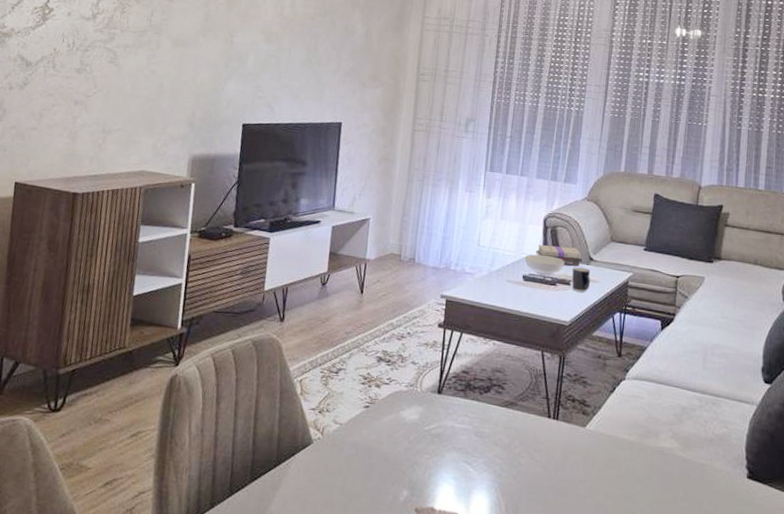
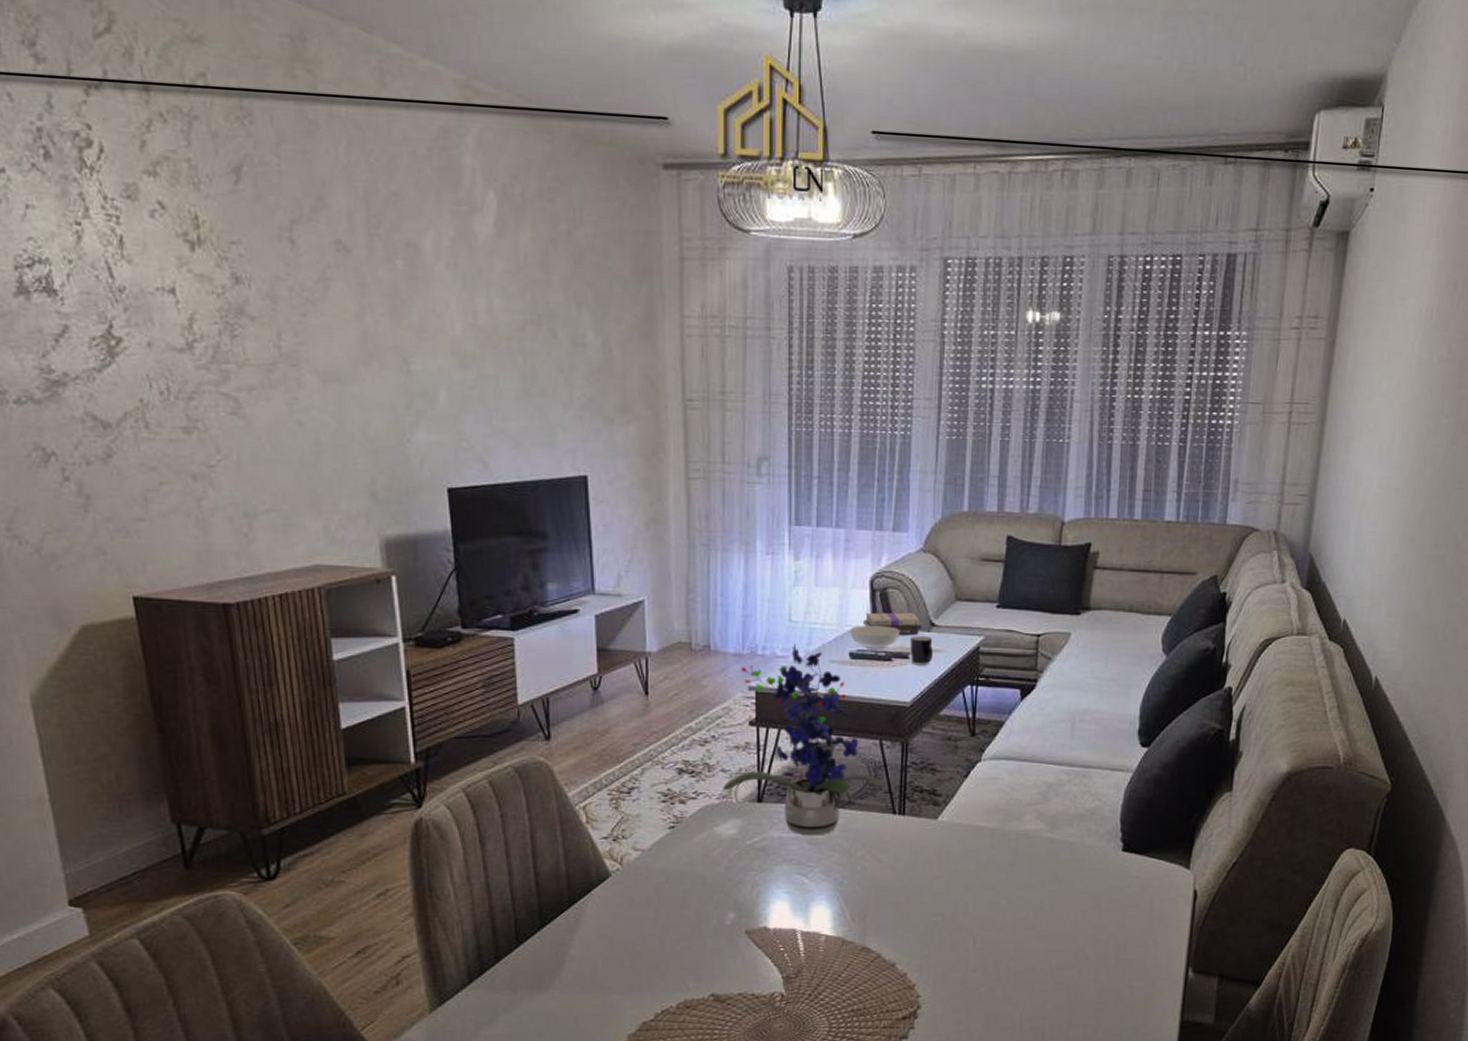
flower arrangement: none [411,264,544,429] -> present [723,643,886,836]

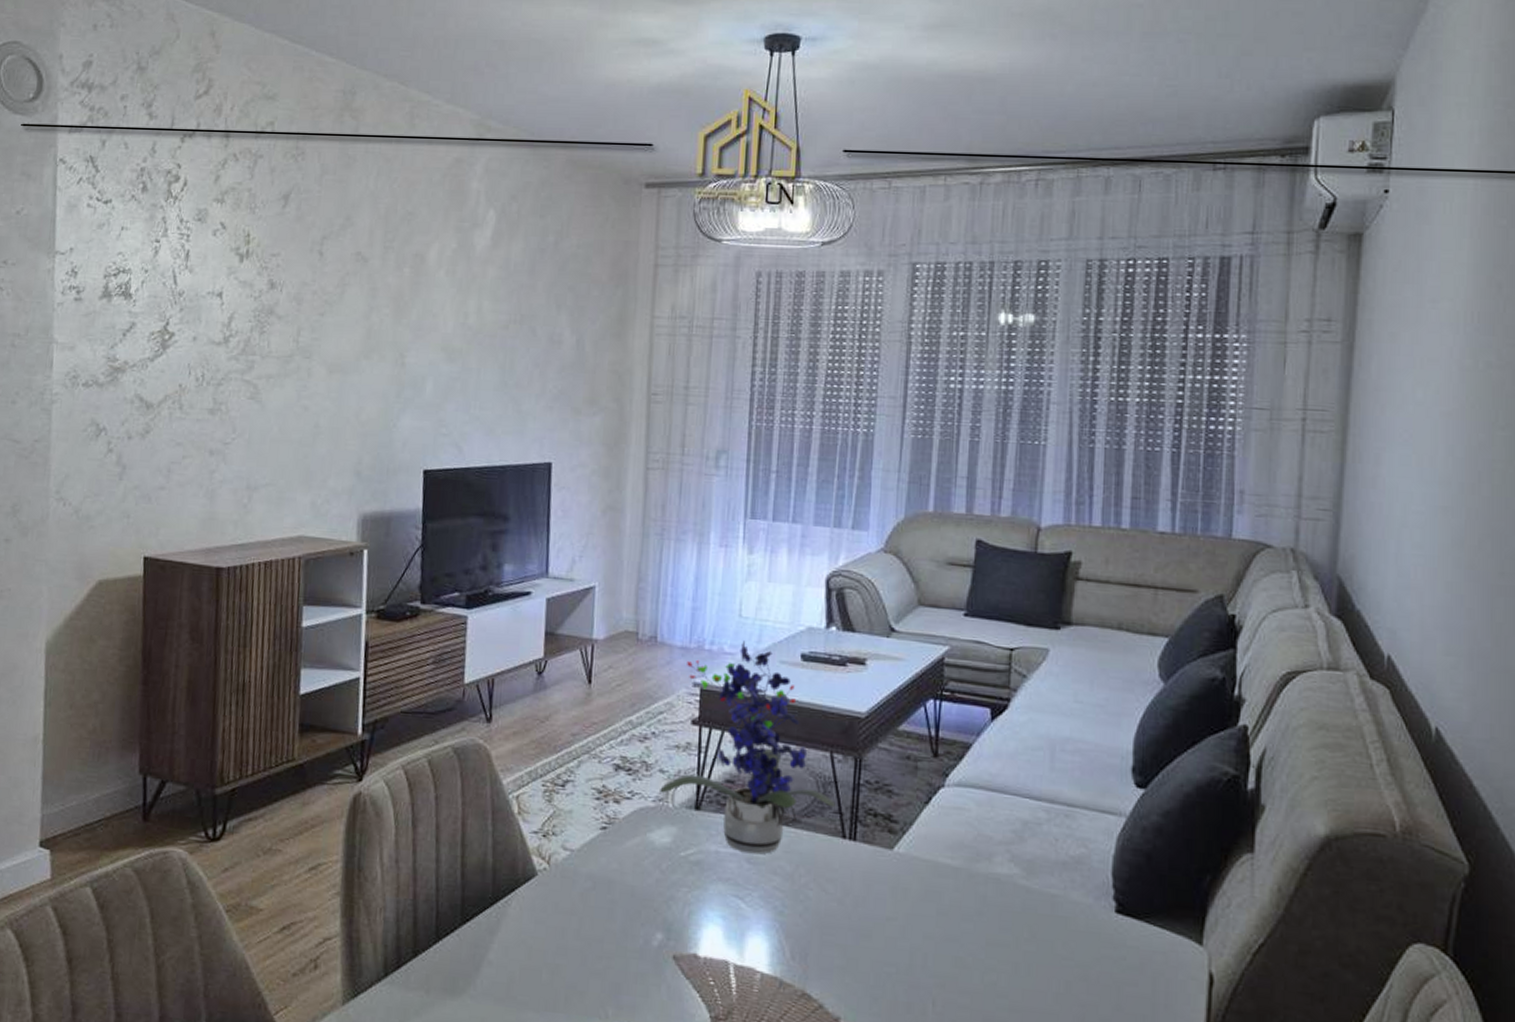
bowl: present [849,626,900,650] -> none [802,626,857,654]
books: present [862,612,922,635] -> none [816,613,881,640]
mug: present [909,635,933,666] -> none [866,640,893,674]

